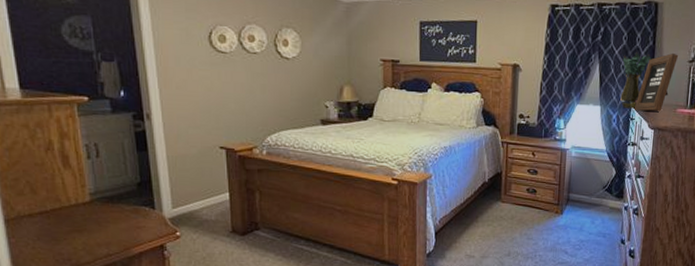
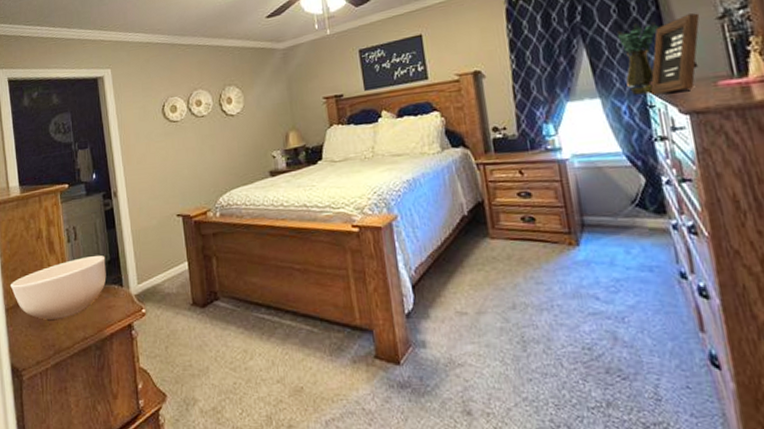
bowl: none [10,175,136,236] -> present [10,255,107,321]

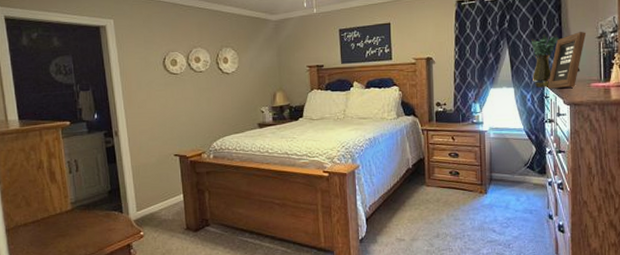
bowl: present [10,255,107,321] -> none [10,185,107,241]

